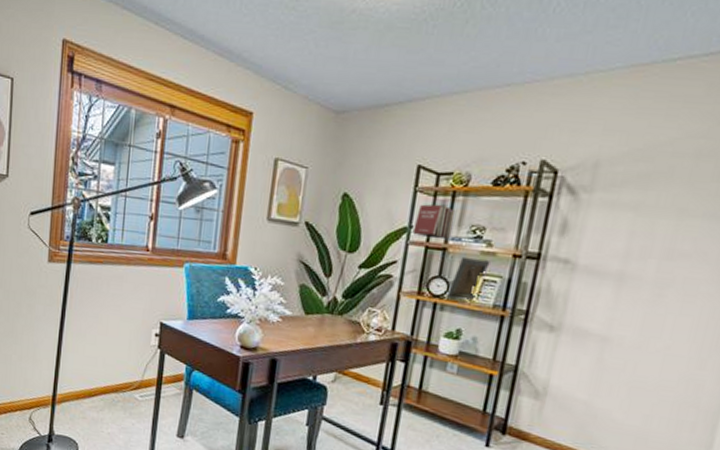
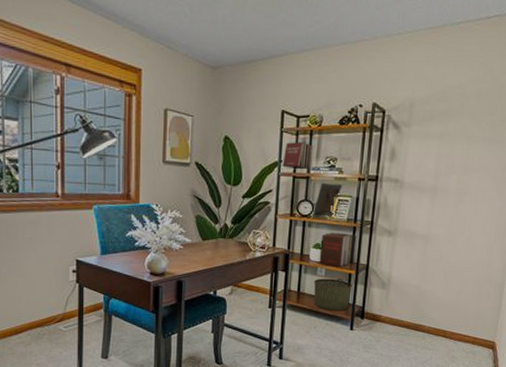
basket: none [439,376,493,421] -> present [313,278,352,311]
books: none [451,320,505,365] -> present [320,233,357,267]

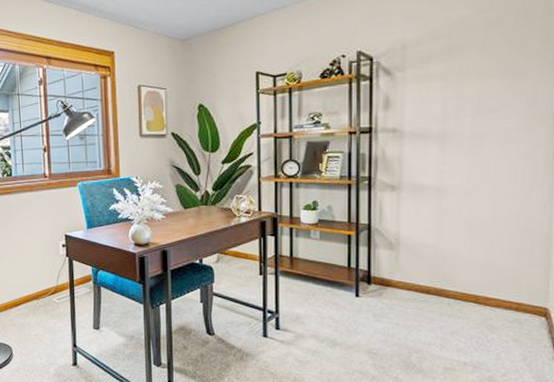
books: present [282,141,314,170] -> none [261,100,294,130]
basket: present [313,278,352,311] -> none [307,241,353,277]
books: present [320,233,357,267] -> none [313,192,353,228]

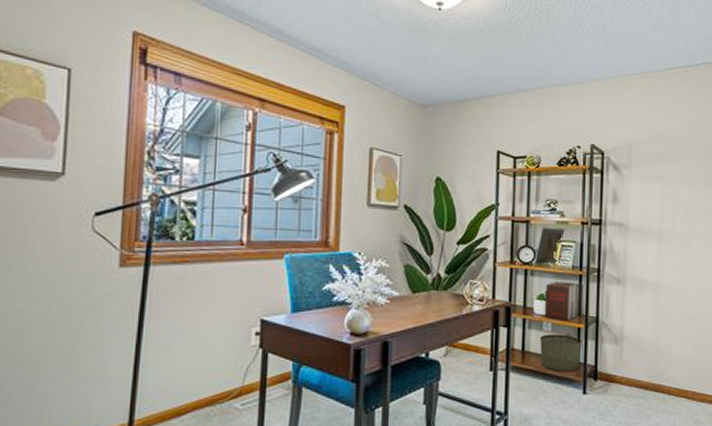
basket: none [307,241,353,277] -> present [539,334,582,372]
books: none [313,192,353,228] -> present [545,282,584,320]

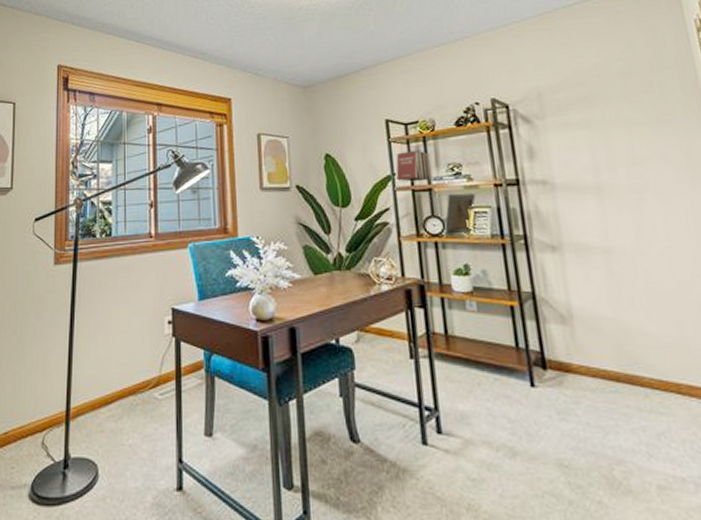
books: none [500,183,532,213] -> present [396,149,433,182]
basket: present [539,334,582,372] -> none [464,313,521,360]
books: present [545,282,584,320] -> none [463,253,514,298]

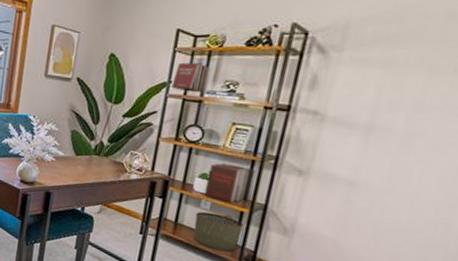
picture frame: present [445,193,476,236] -> none [202,108,242,146]
books: none [463,253,514,298] -> present [205,163,256,203]
basket: none [464,313,521,360] -> present [193,211,244,252]

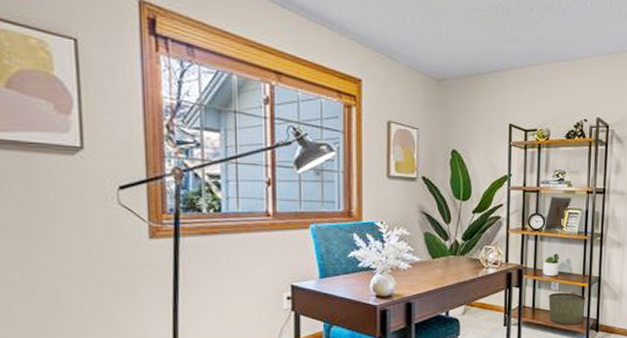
books: present [171,62,211,93] -> none [512,155,542,184]
picture frame: none [202,108,242,146] -> present [544,196,572,231]
books: present [205,163,256,203] -> none [553,246,588,280]

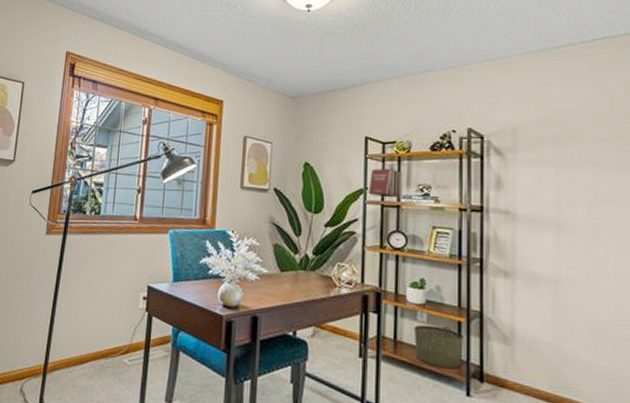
books: none [512,155,542,184] -> present [368,168,403,198]
picture frame: present [544,196,572,231] -> none [407,212,440,252]

